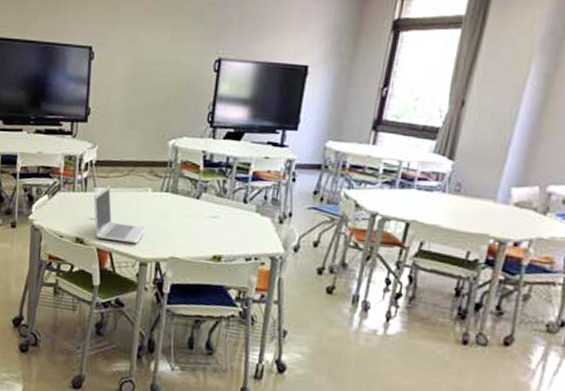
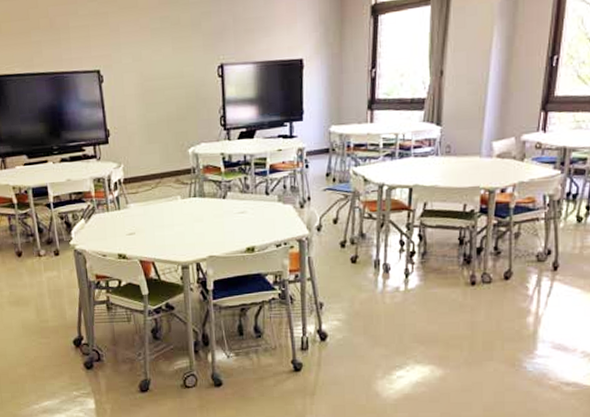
laptop: present [93,185,148,244] -> none [128,200,183,251]

